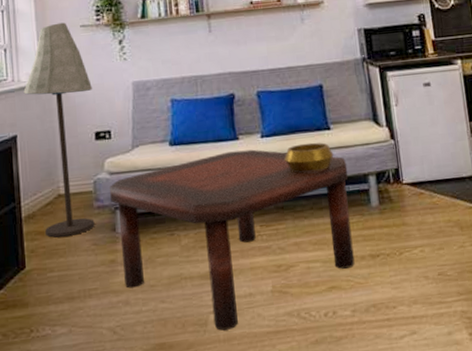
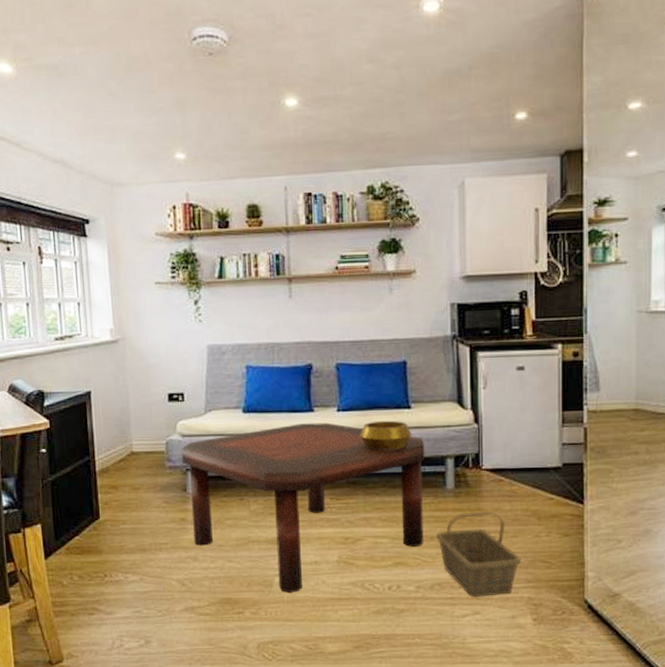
floor lamp: present [23,22,95,238] -> none [97,278,166,493]
basket: none [366,225,450,317] -> present [436,511,521,598]

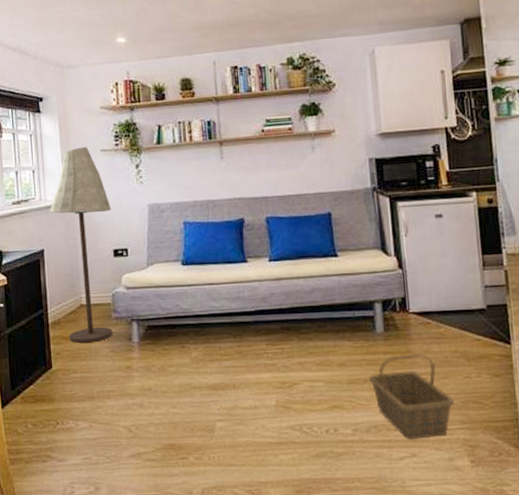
floor lamp: none [97,278,166,493] -> present [50,147,113,343]
coffee table: present [182,422,425,593] -> none [126,272,358,437]
decorative bowl: present [360,420,412,450] -> none [291,268,340,297]

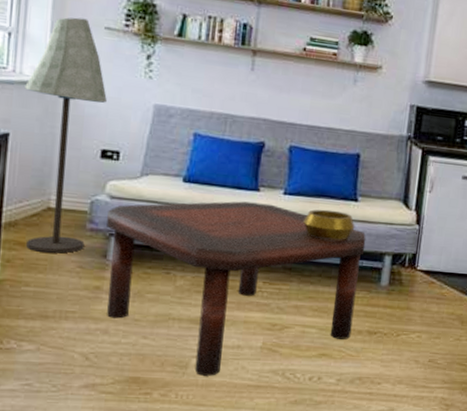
coffee table: none [126,272,358,437] -> present [106,201,366,376]
decorative bowl: none [291,268,340,297] -> present [303,209,355,241]
basket: present [369,353,454,440] -> none [363,311,441,395]

